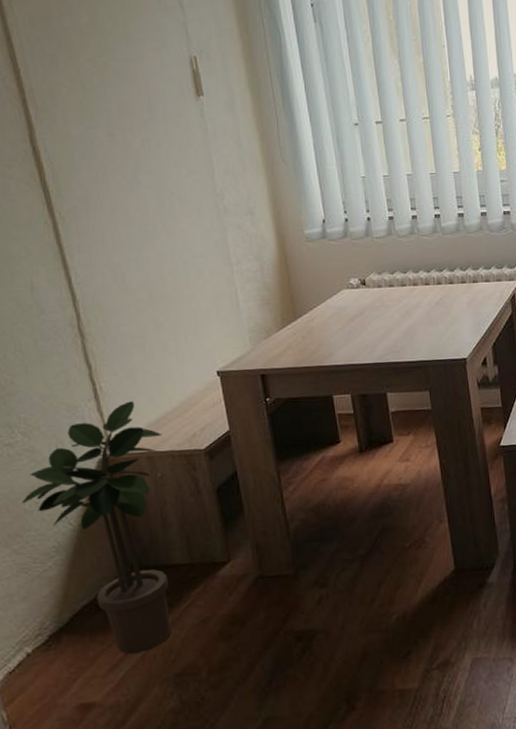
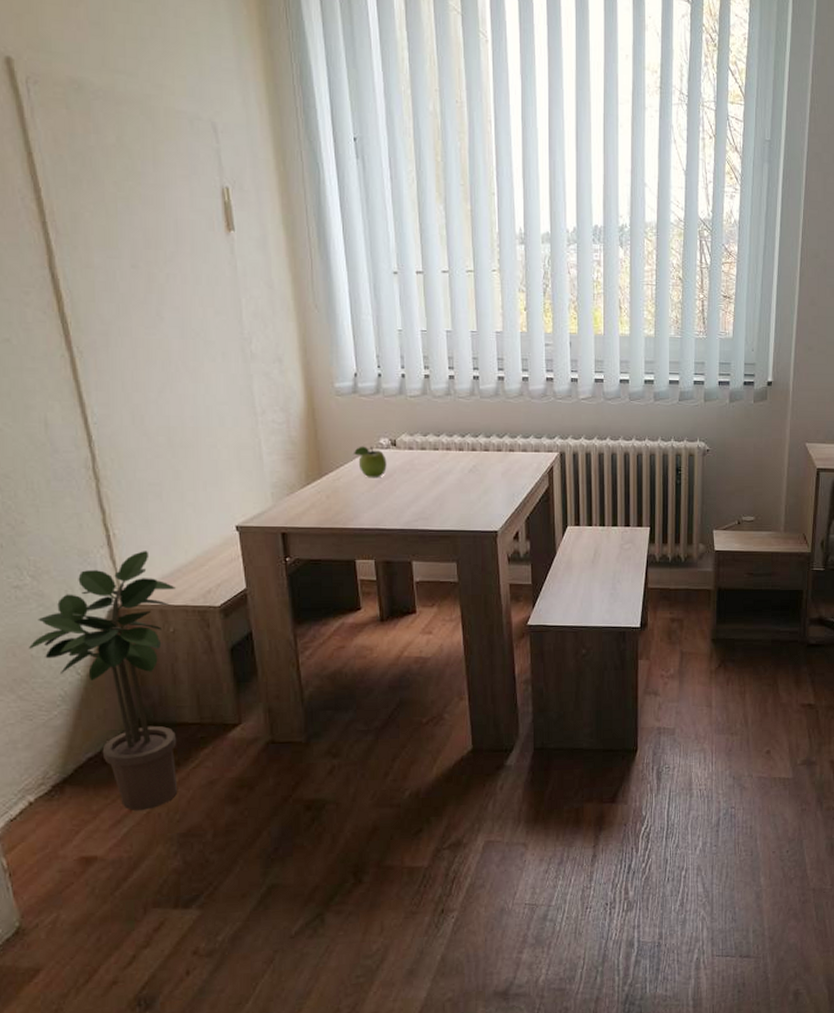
fruit: none [326,286,358,317] -> present [354,446,387,478]

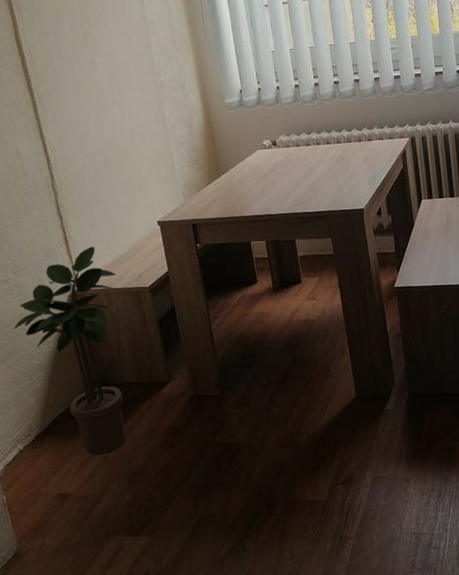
fruit: present [354,446,387,478] -> none [244,147,270,174]

